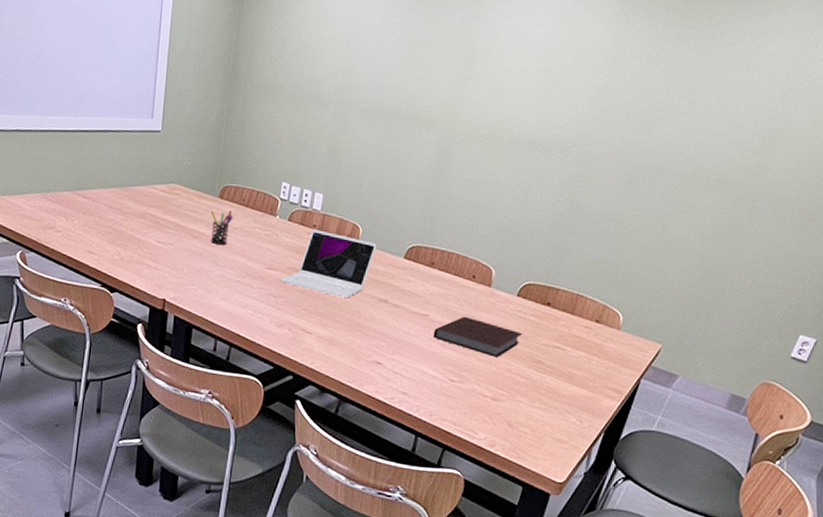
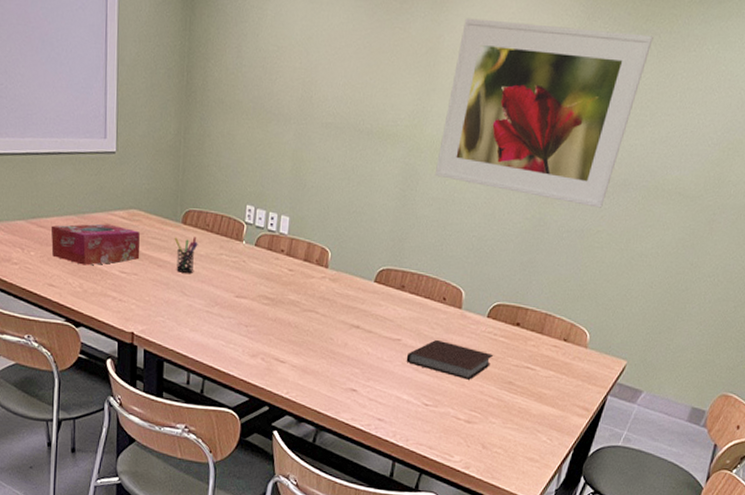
tissue box: none [93,196,178,235] -> present [50,223,140,266]
laptop: present [279,229,377,298] -> none [250,254,346,325]
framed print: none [468,13,691,193] -> present [434,18,654,208]

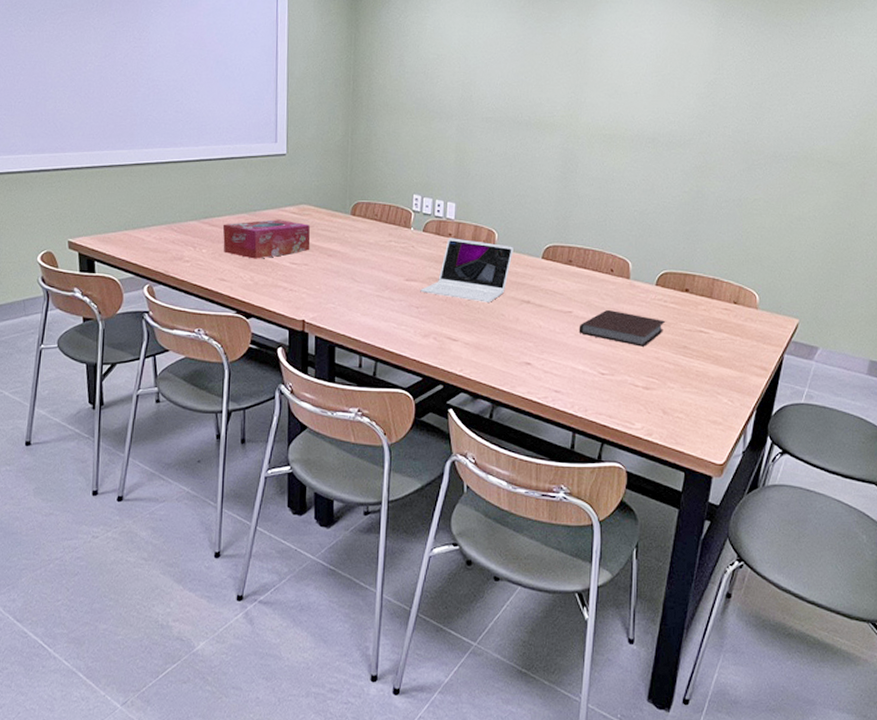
pen holder: present [174,237,198,273] -> none [344,227,367,260]
laptop: none [250,254,346,325] -> present [420,238,514,302]
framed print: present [434,18,654,208] -> none [592,22,785,178]

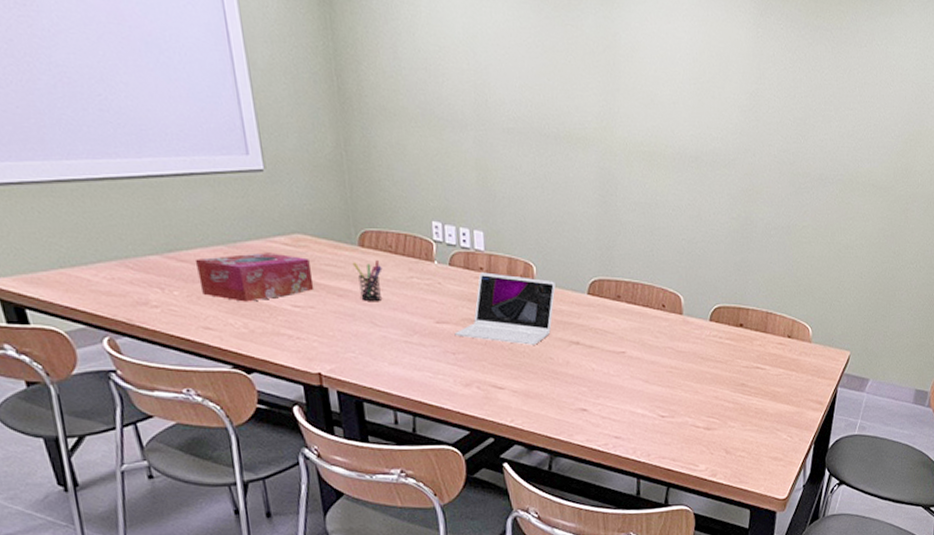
pen holder: none [344,227,367,260] -> present [352,260,383,301]
notebook: present [579,309,666,347] -> none [634,348,723,386]

